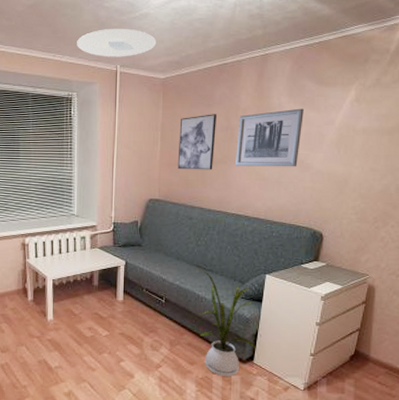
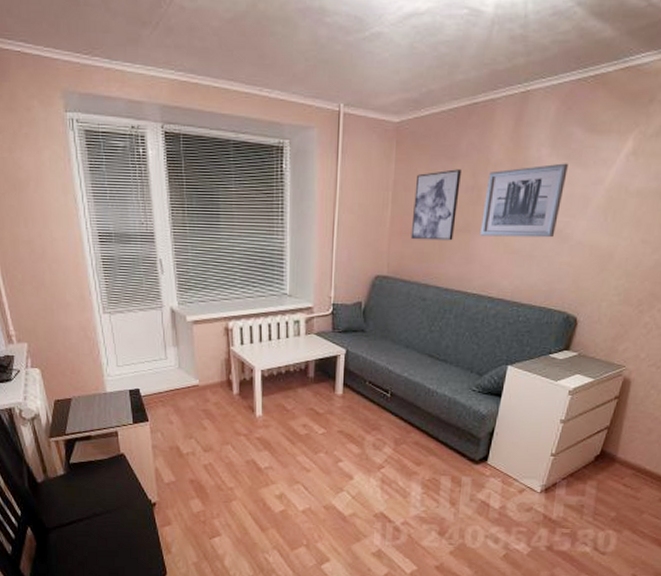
ceiling light: present [77,28,157,57] -> none [290,52,391,93]
house plant: present [198,269,255,376] -> none [429,359,492,478]

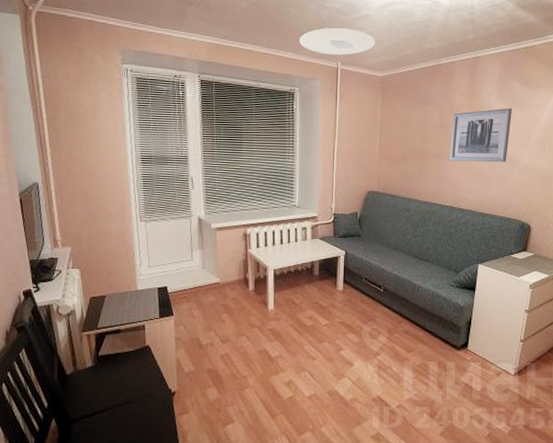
ceiling light: none [290,52,391,93] -> present [299,27,376,55]
wall art: present [410,169,461,241] -> none [395,111,432,165]

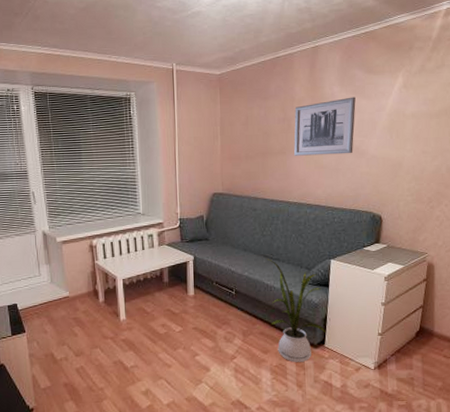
ceiling light: present [299,27,376,55] -> none [132,27,210,56]
house plant: none [415,259,469,363] -> present [266,259,325,362]

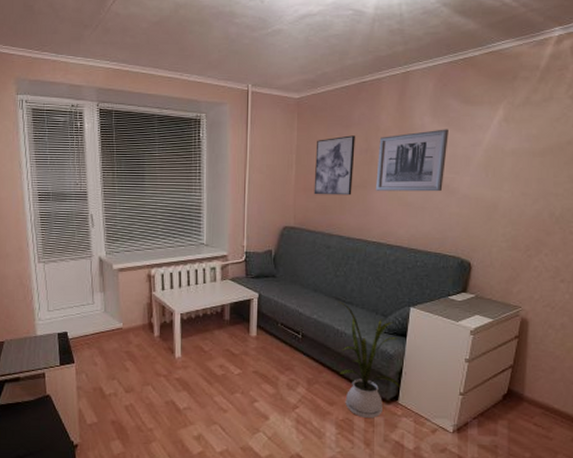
wall art: none [238,106,274,163] -> present [314,135,355,196]

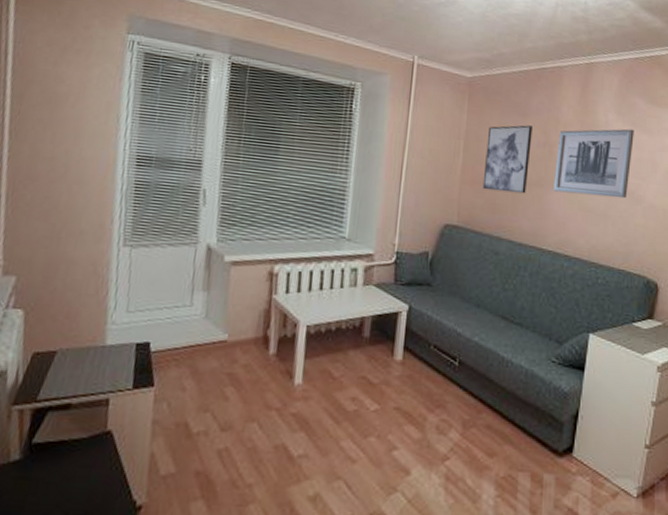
house plant: present [337,302,400,418] -> none [504,322,575,476]

